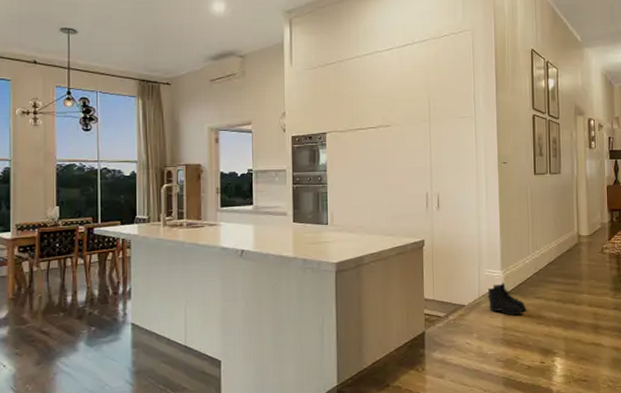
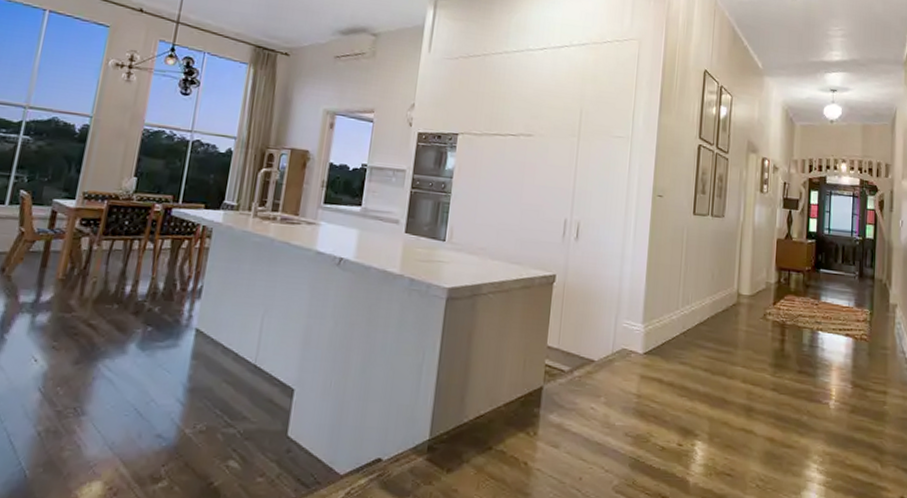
boots: present [487,282,526,316] -> none [622,338,667,383]

